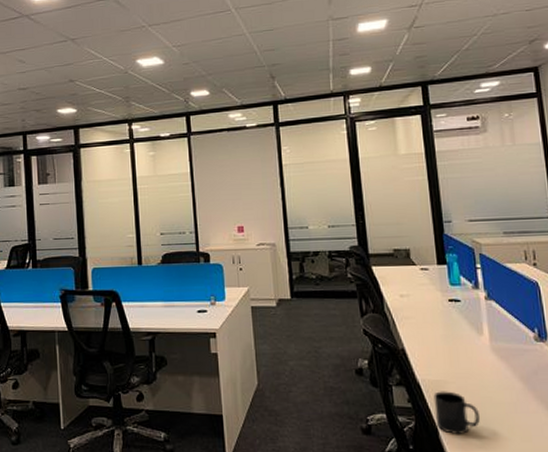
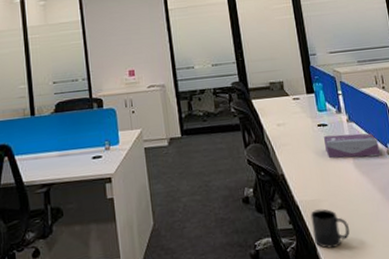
tissue box: none [455,312,524,341] -> present [324,133,380,159]

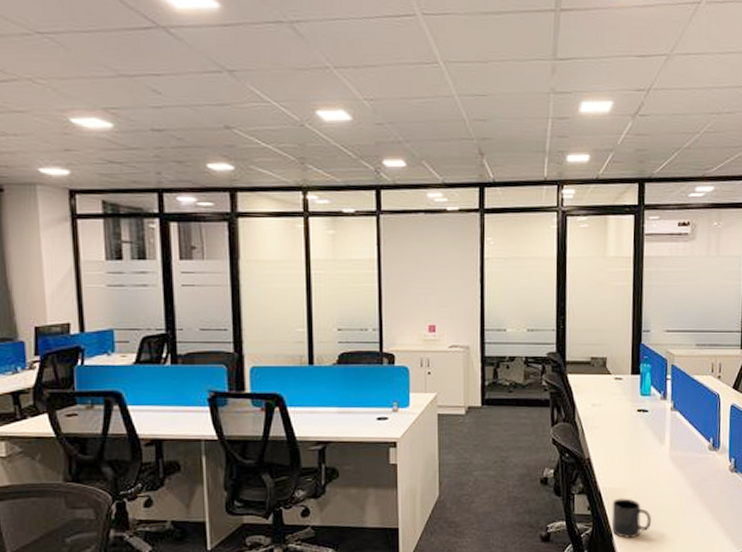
tissue box: present [324,133,380,159] -> none [641,423,701,450]

